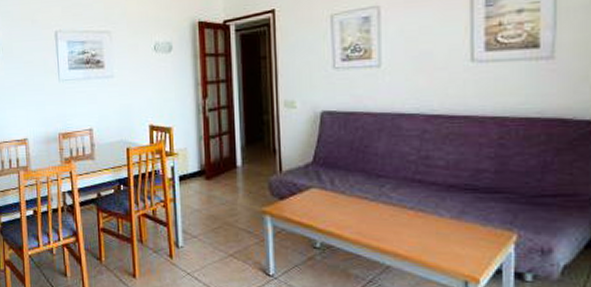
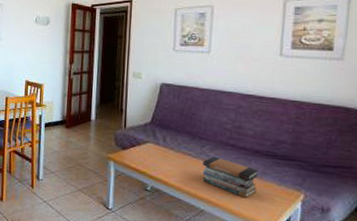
book stack: none [382,197,457,247] -> present [202,156,260,199]

